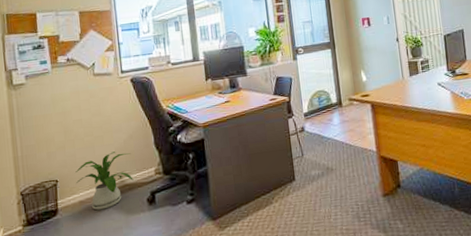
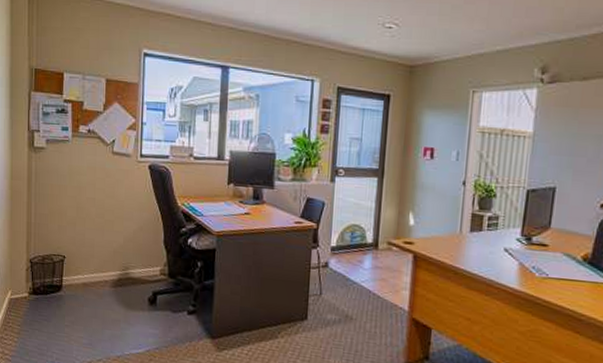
house plant: present [75,151,134,211] -> none [82,240,139,298]

